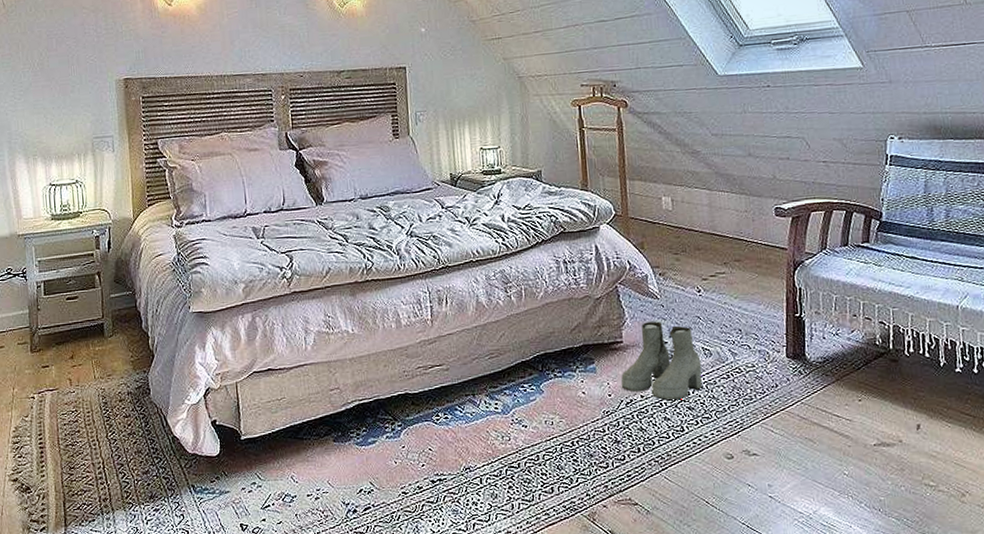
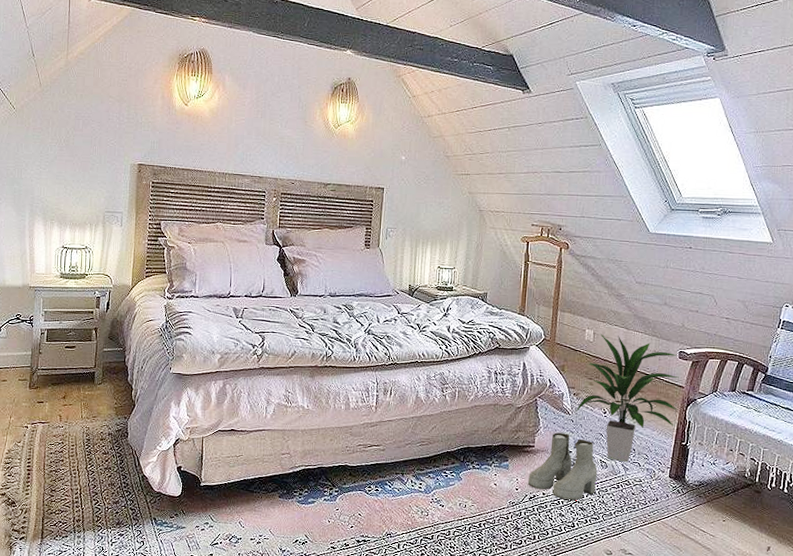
indoor plant: none [664,198,784,347] -> present [575,332,679,462]

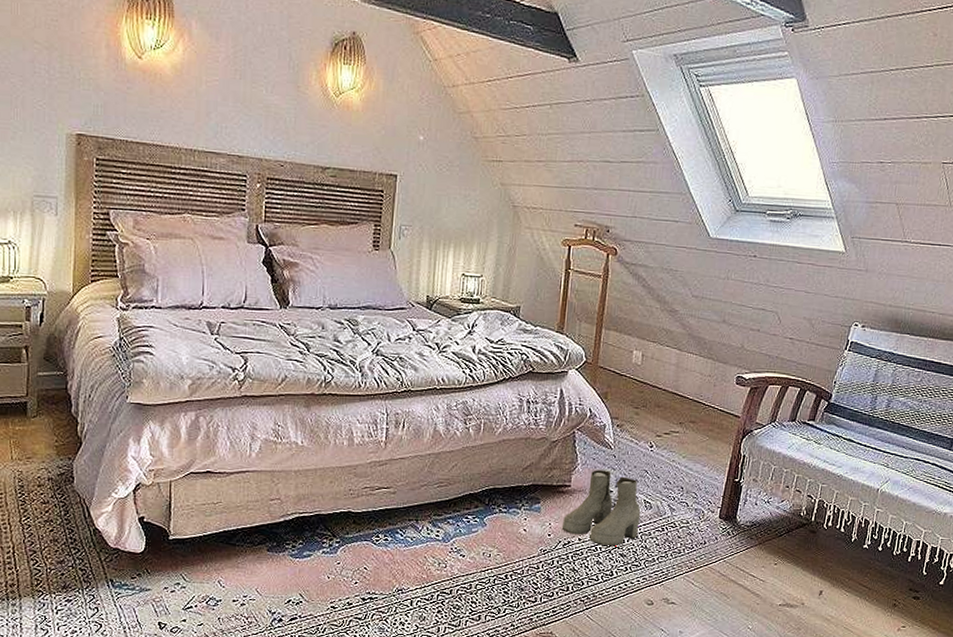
indoor plant: present [575,332,679,462] -> none [618,354,736,502]

